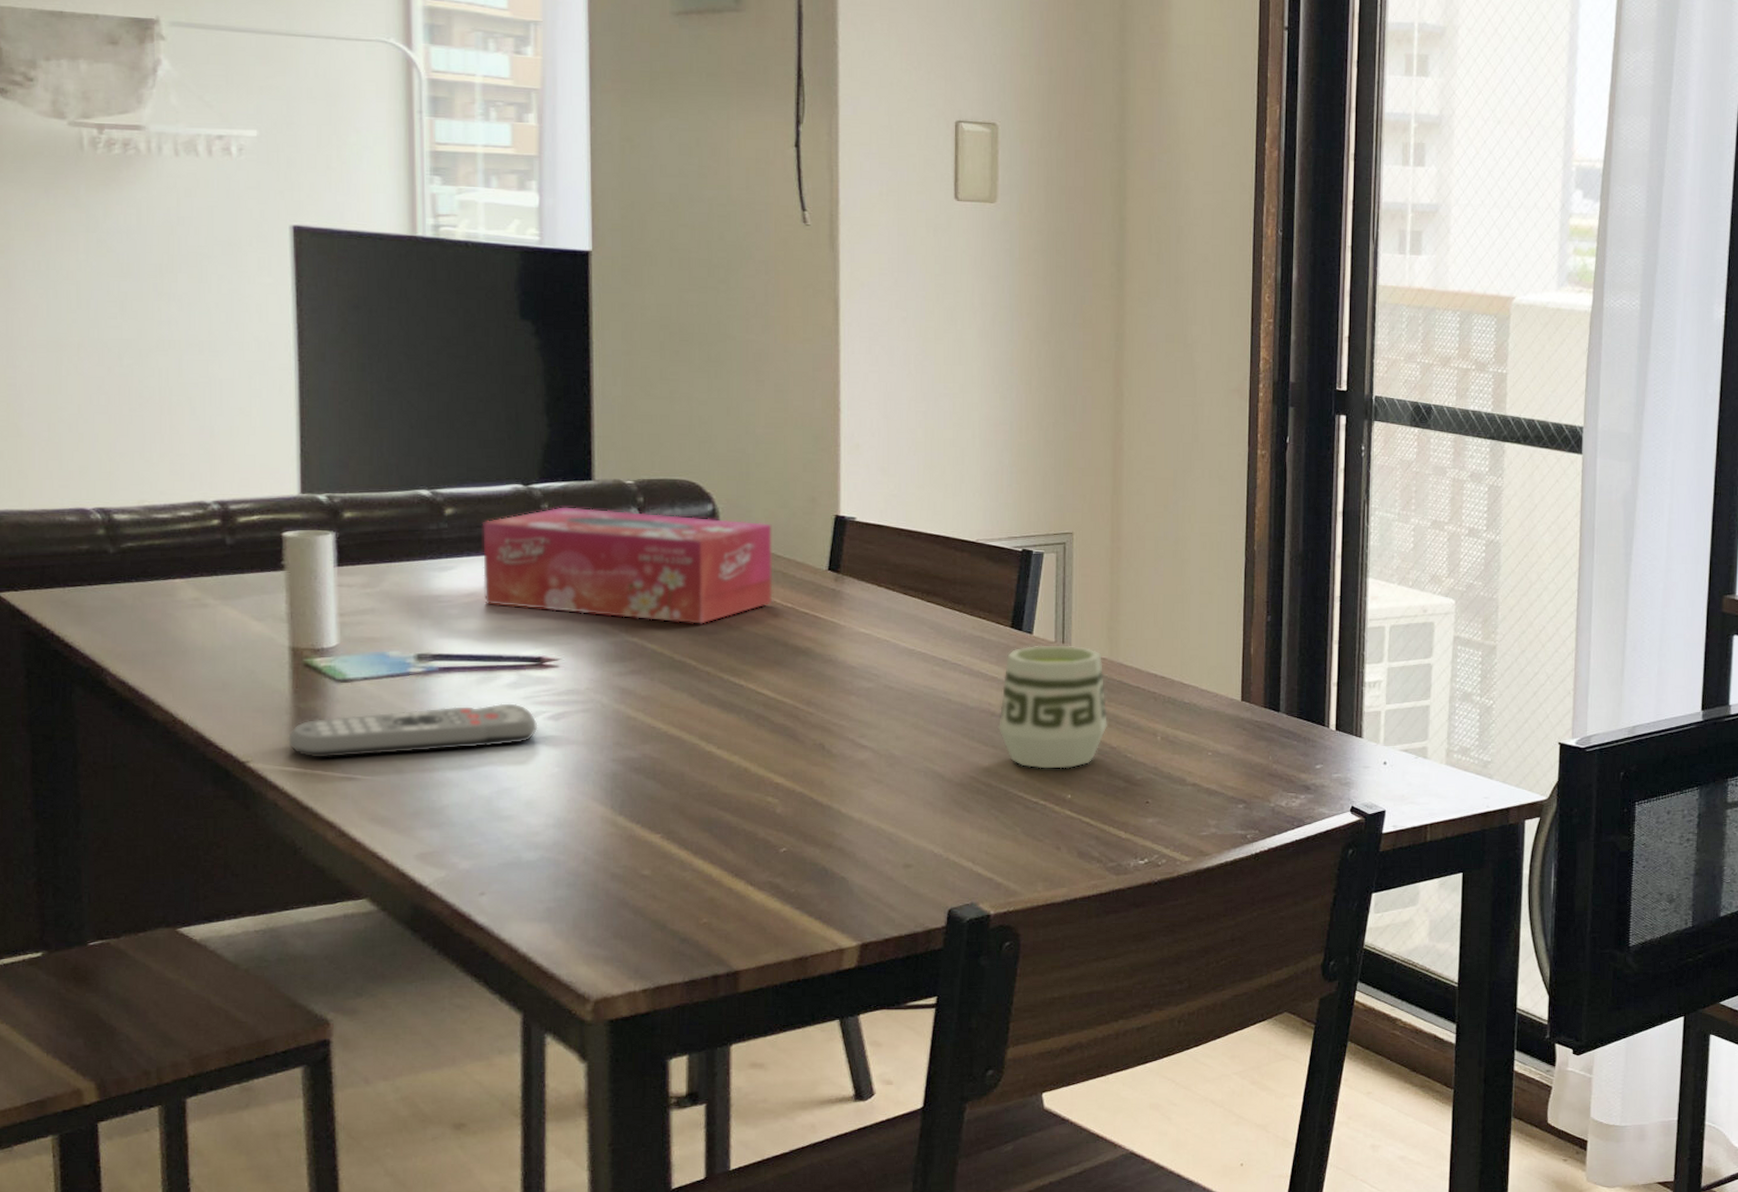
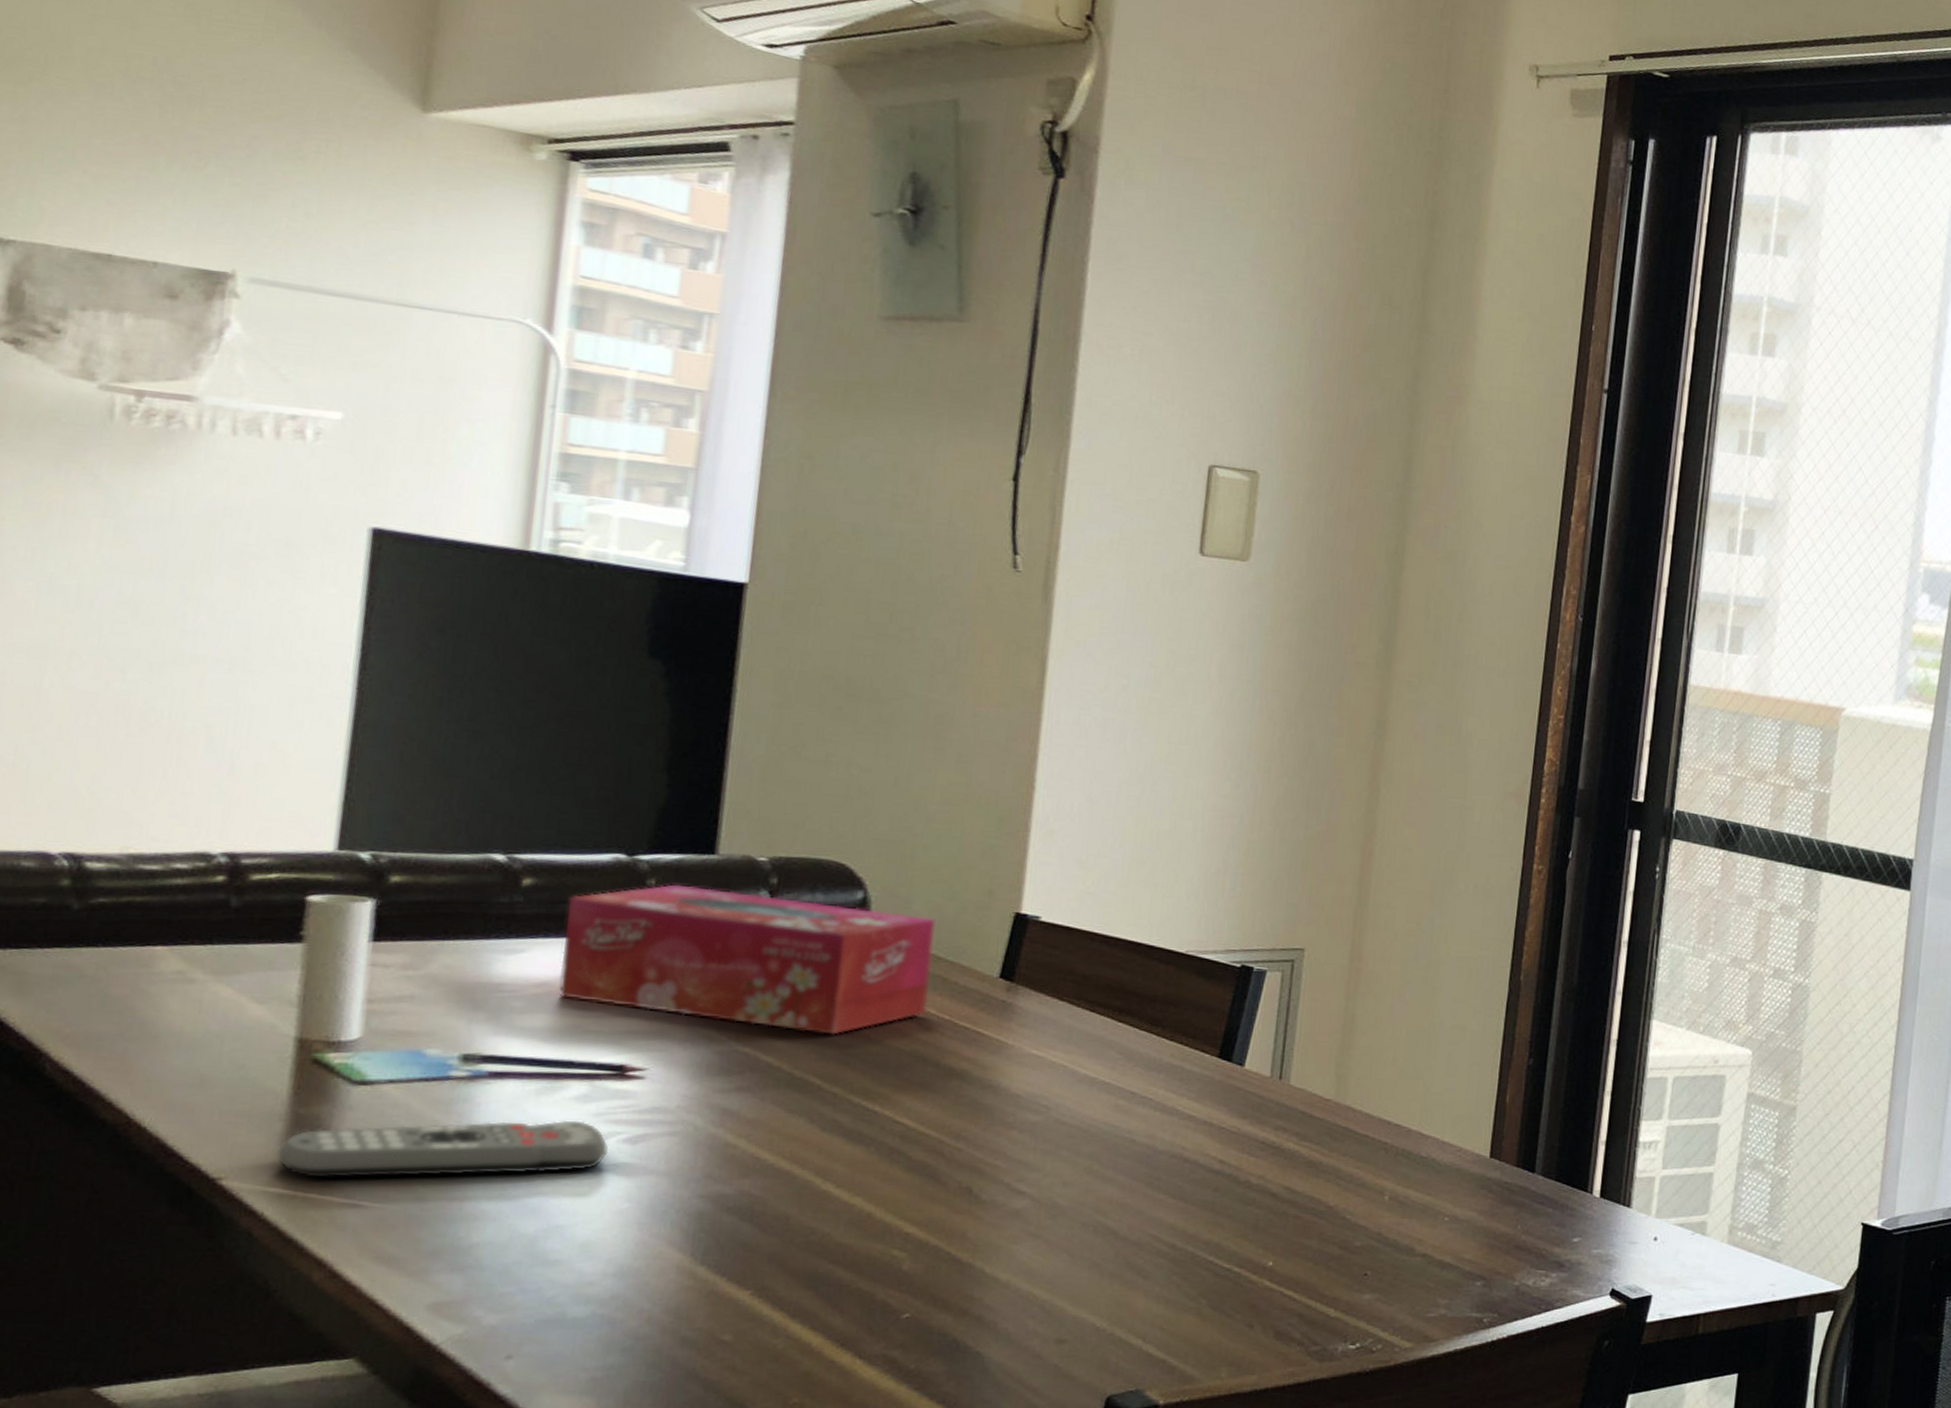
cup: present [999,645,1107,769] -> none [1191,1079,1327,1230]

